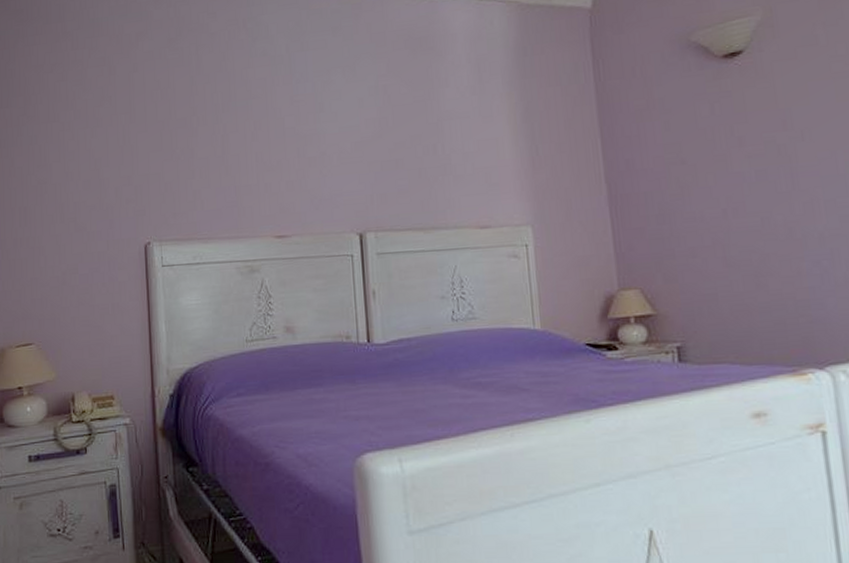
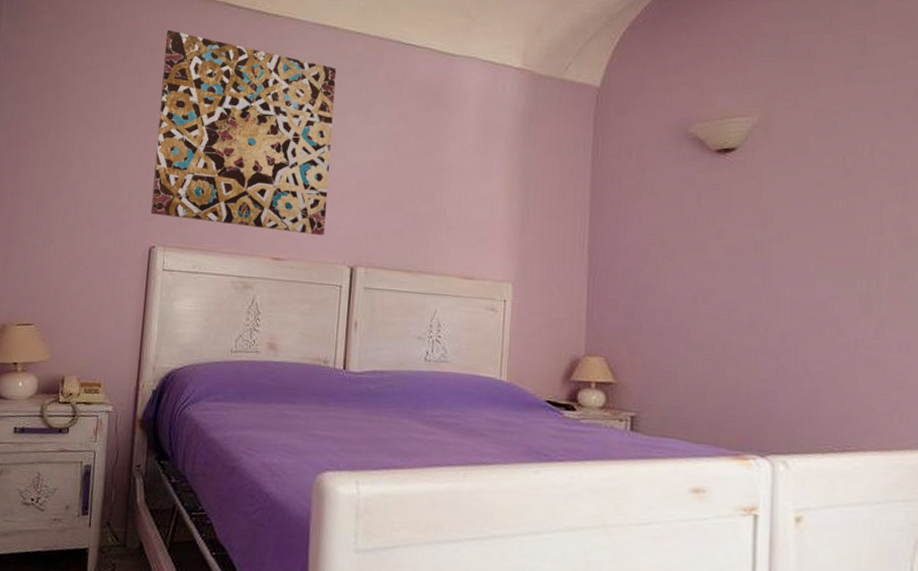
wall art: none [130,13,327,209] -> present [150,30,337,236]

